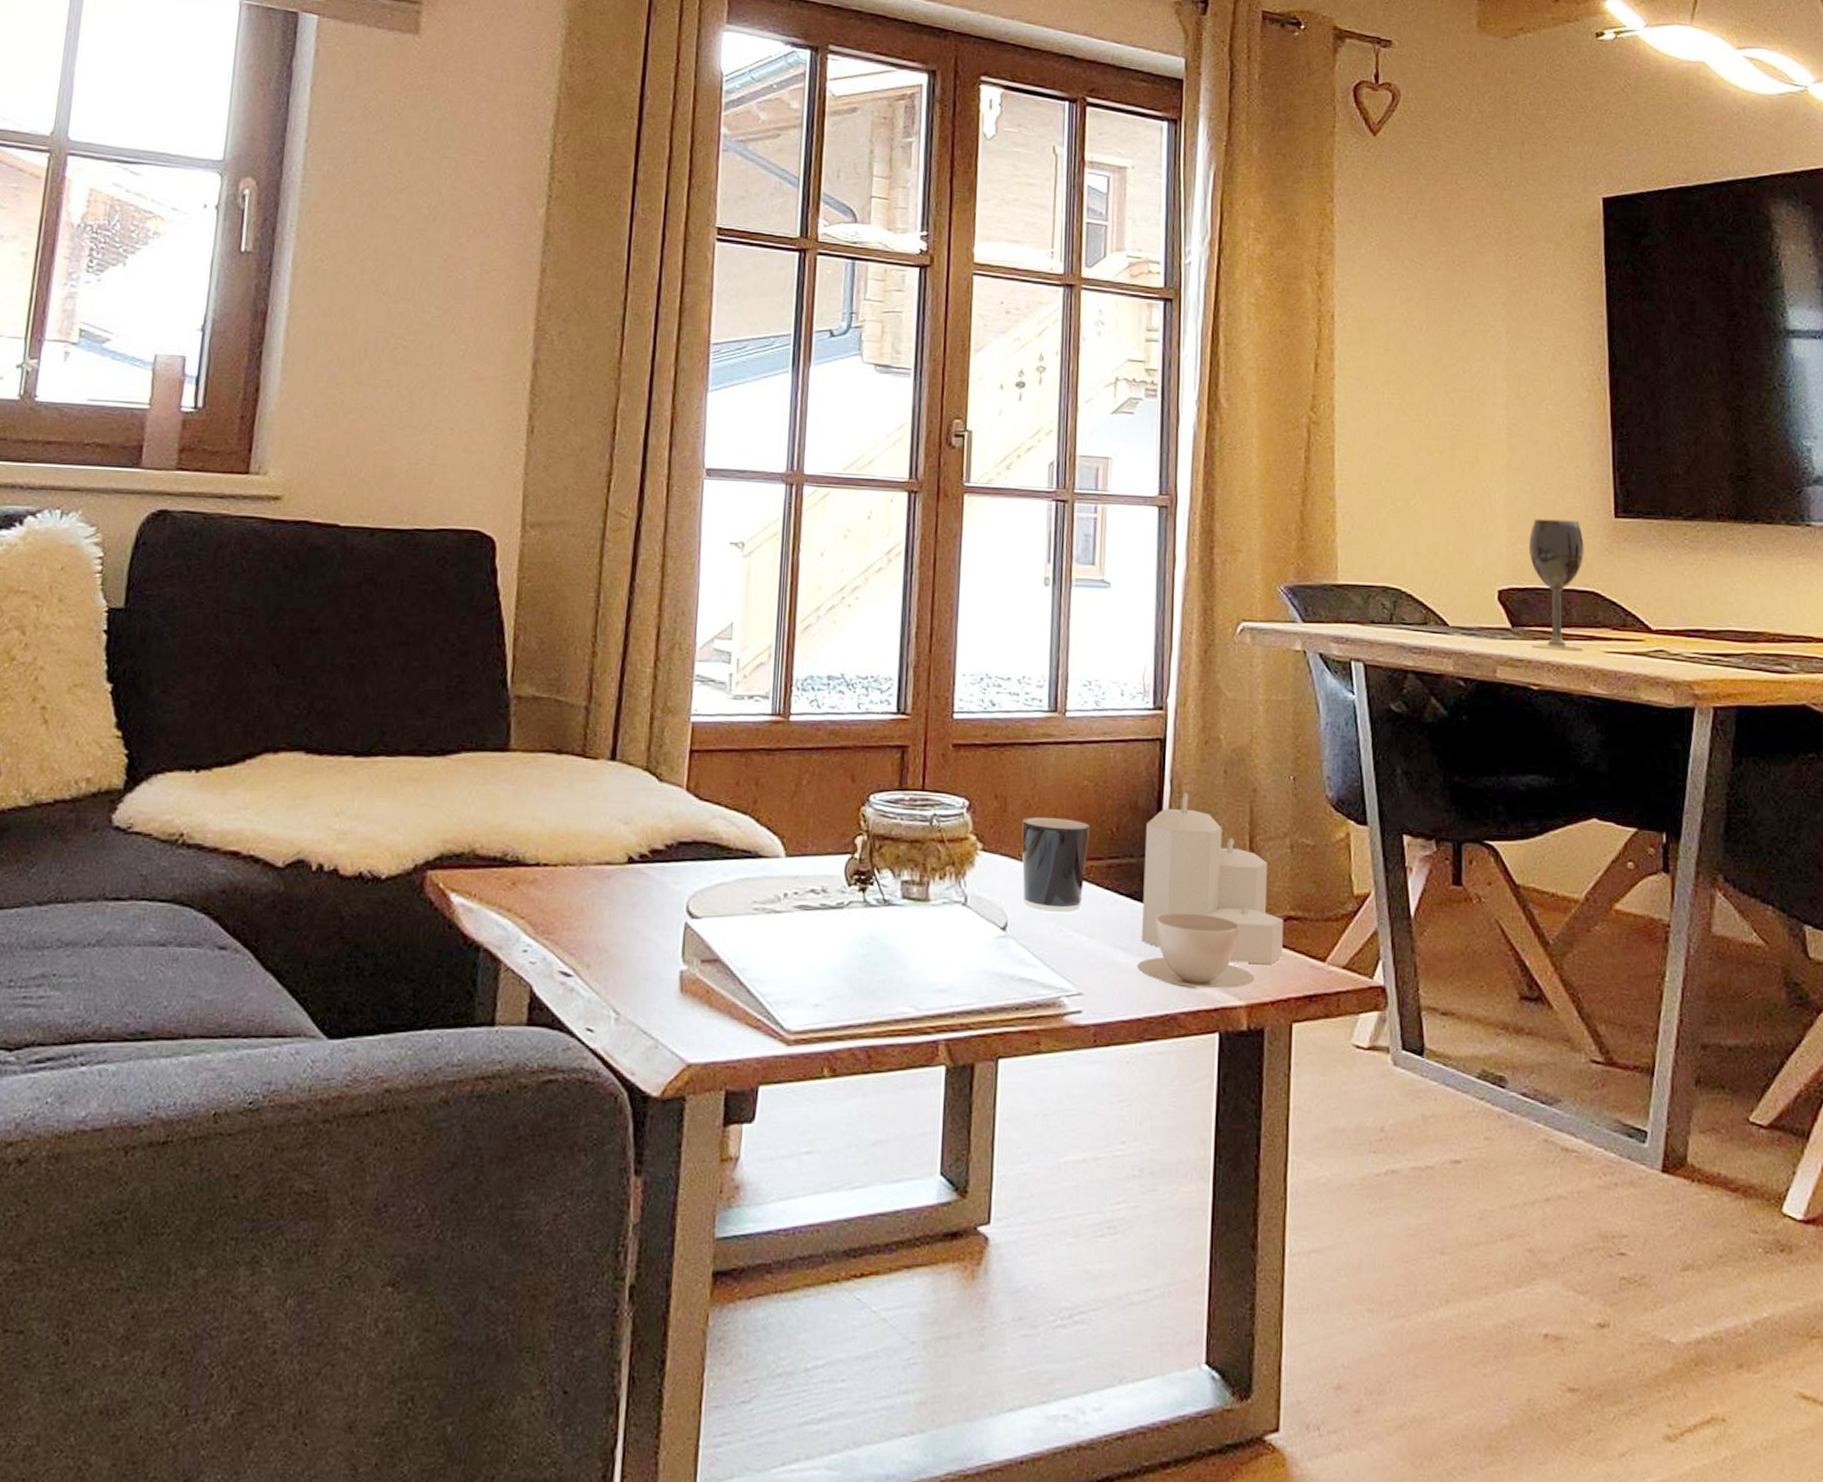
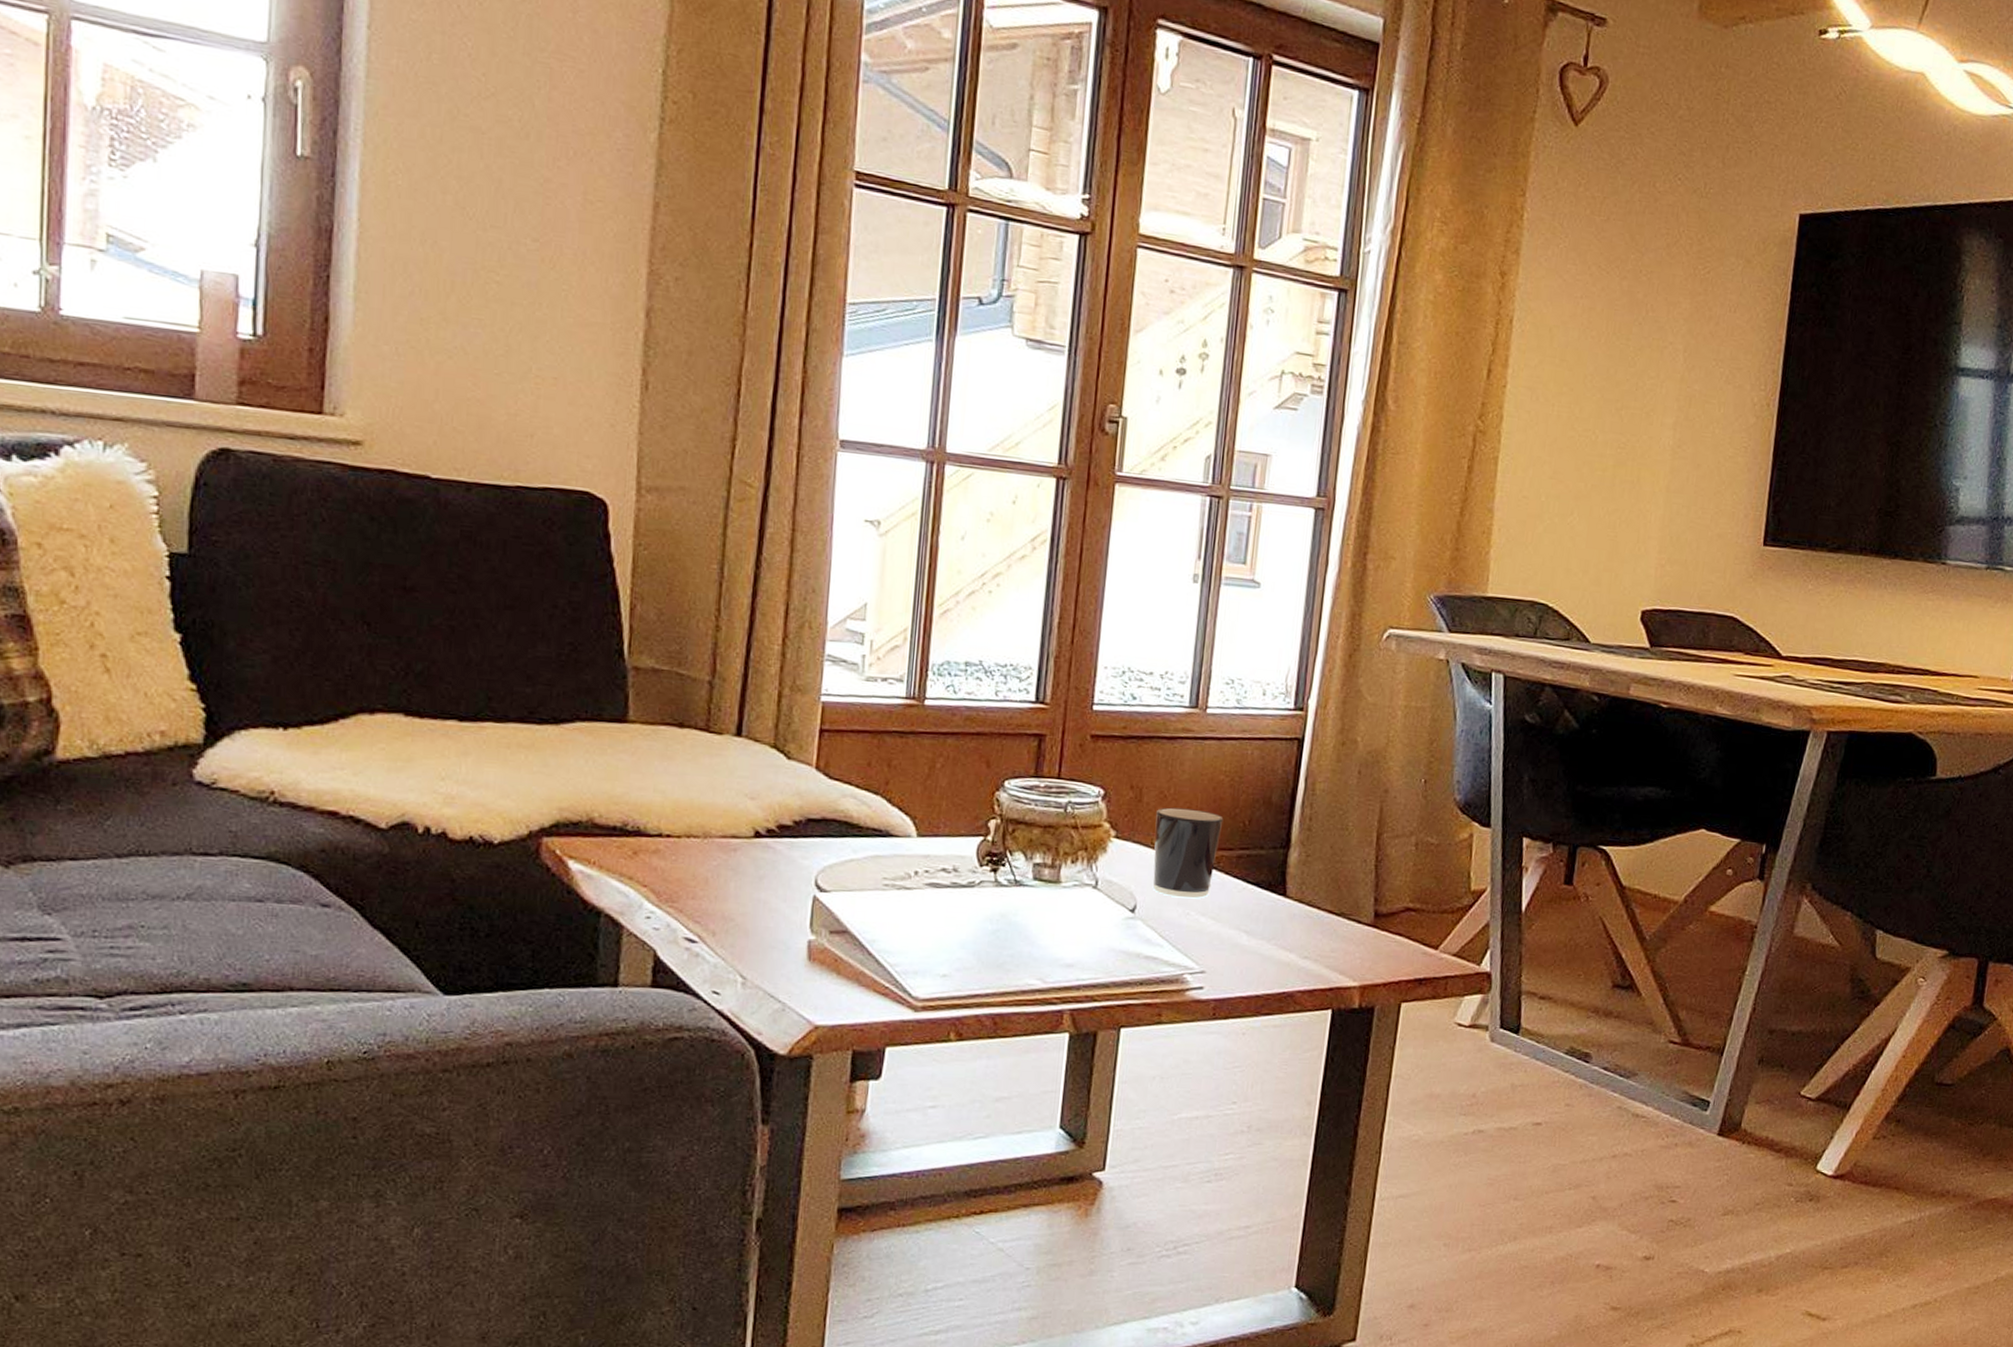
teacup: present [1137,912,1255,991] -> none [1259,901,1370,972]
candle: present [1142,791,1283,964] -> none [1266,789,1402,950]
wine glass: present [1528,518,1584,651] -> none [1666,542,1731,673]

